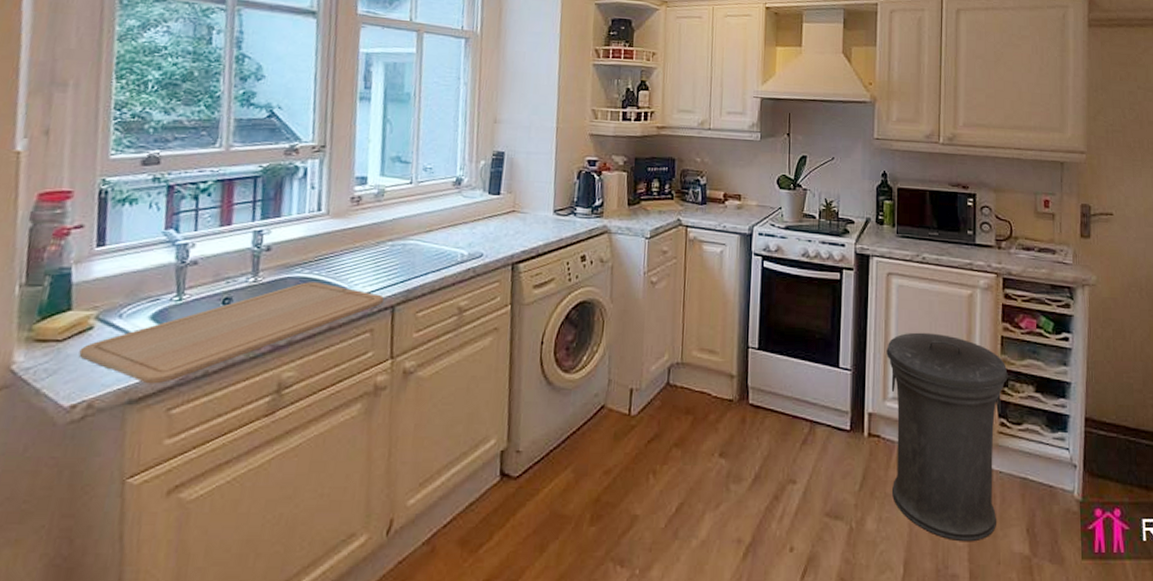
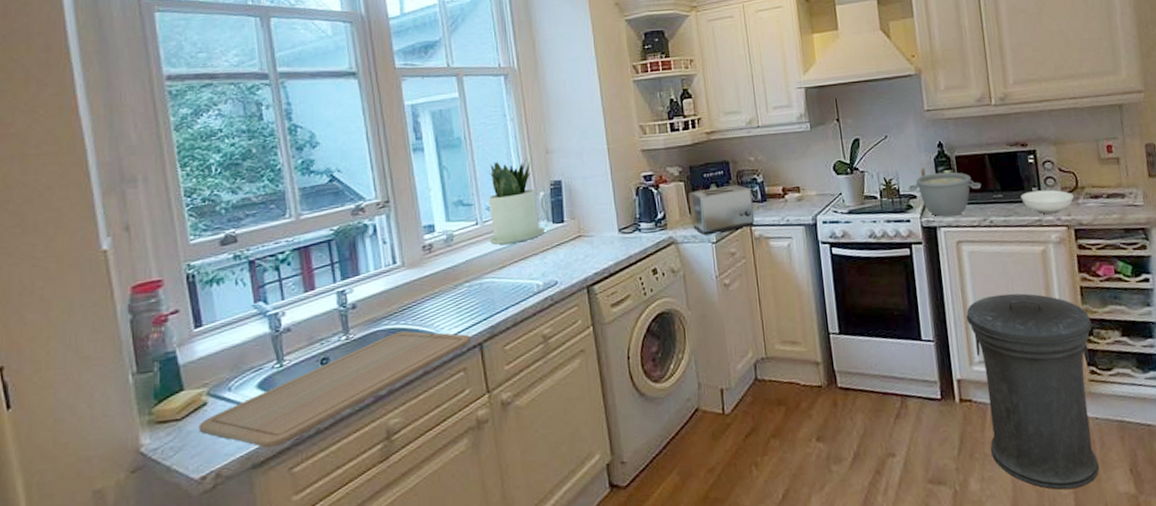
planter: none [420,123,481,209] -> present [488,157,546,245]
toaster: none [628,182,694,230] -> present [689,184,755,236]
cooking pot: none [847,194,919,248] -> present [908,167,982,218]
bowl: none [955,234,1007,260] -> present [1020,189,1075,215]

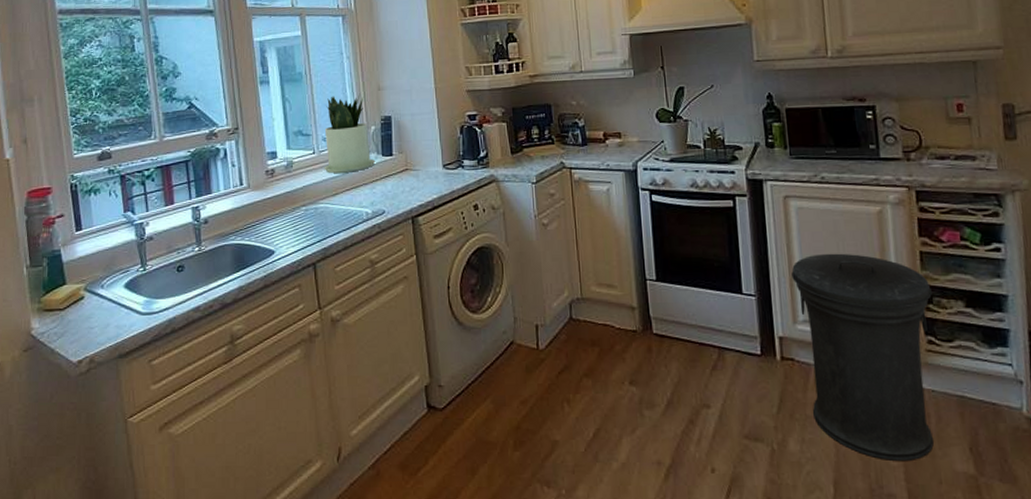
chopping board: present [199,331,472,448] -> none [77,247,307,341]
toaster: present [689,184,755,236] -> none [511,127,575,176]
cooking pot: present [908,167,982,218] -> none [734,119,813,171]
bowl: present [1020,189,1075,215] -> none [856,148,917,174]

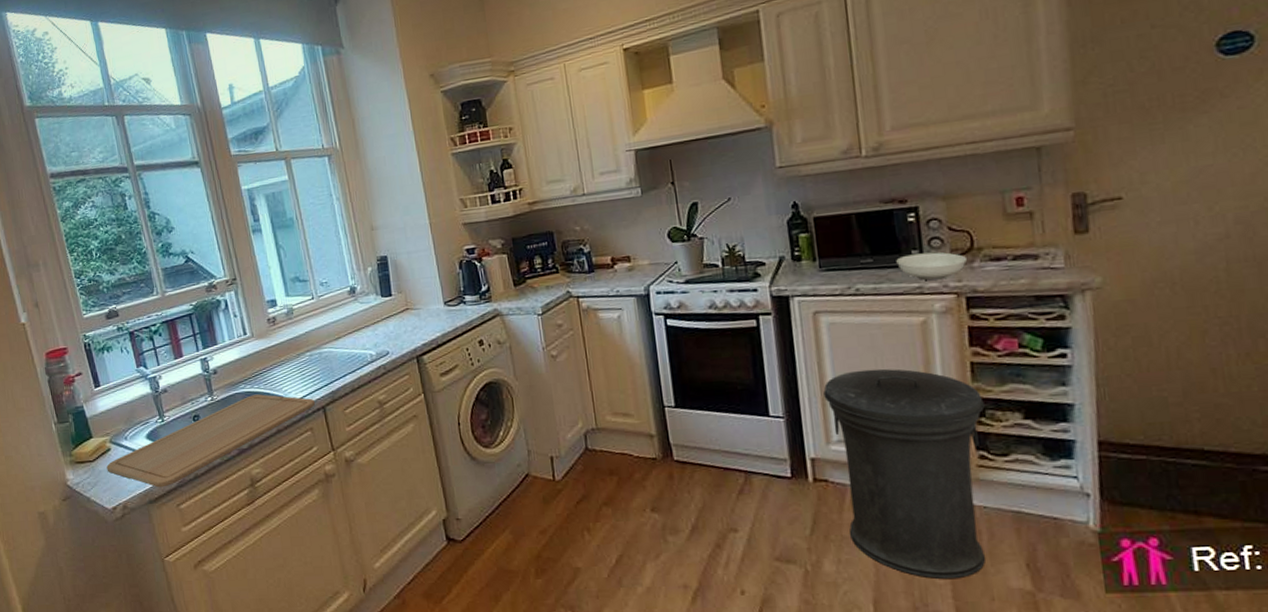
chopping board: none [77,247,307,341] -> present [106,394,316,488]
planter: present [324,93,376,173] -> none [320,234,376,318]
bowl: none [856,148,917,174] -> present [896,252,968,281]

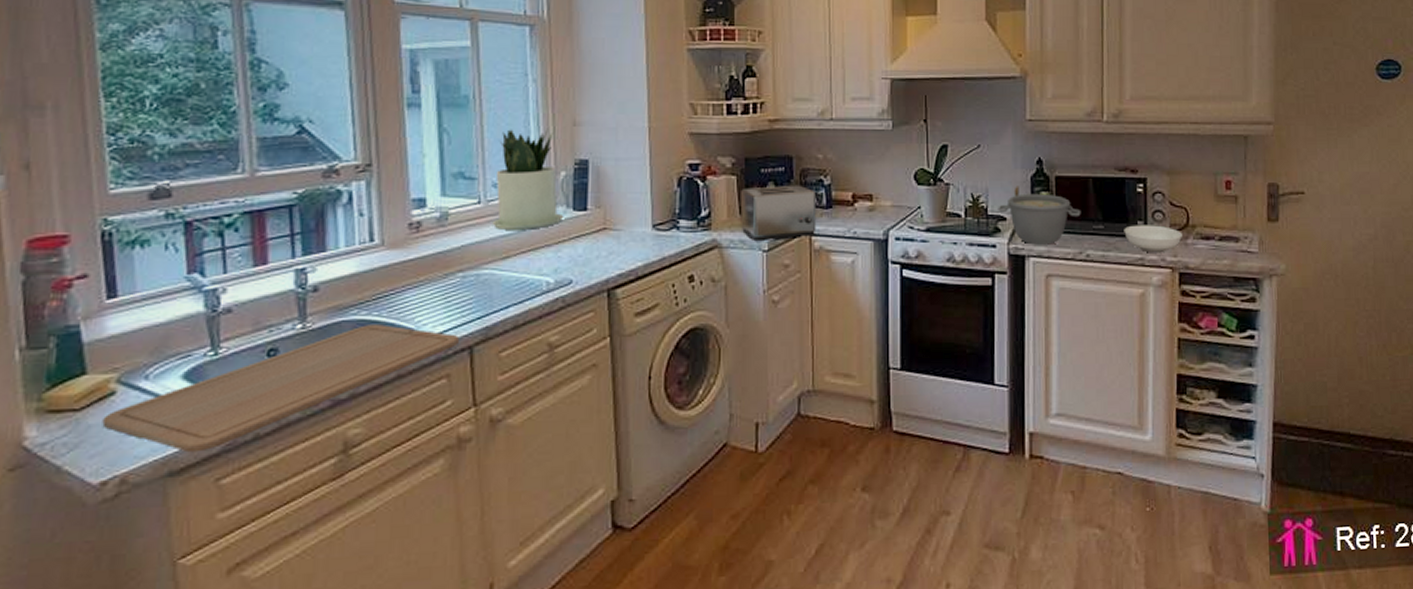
planter: none [320,234,376,318] -> present [492,128,564,230]
toaster: none [512,255,582,308] -> present [741,185,817,242]
cooking pot: none [755,231,846,286] -> present [998,186,1081,246]
trash can: present [823,368,985,580] -> none [1048,339,1186,565]

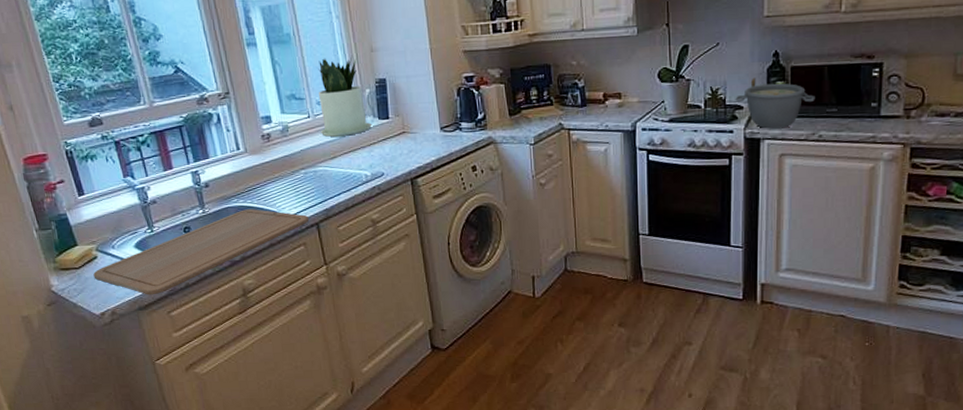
toaster: present [741,185,817,242] -> none [509,88,574,137]
bowl: present [1124,225,1183,253] -> none [857,105,918,132]

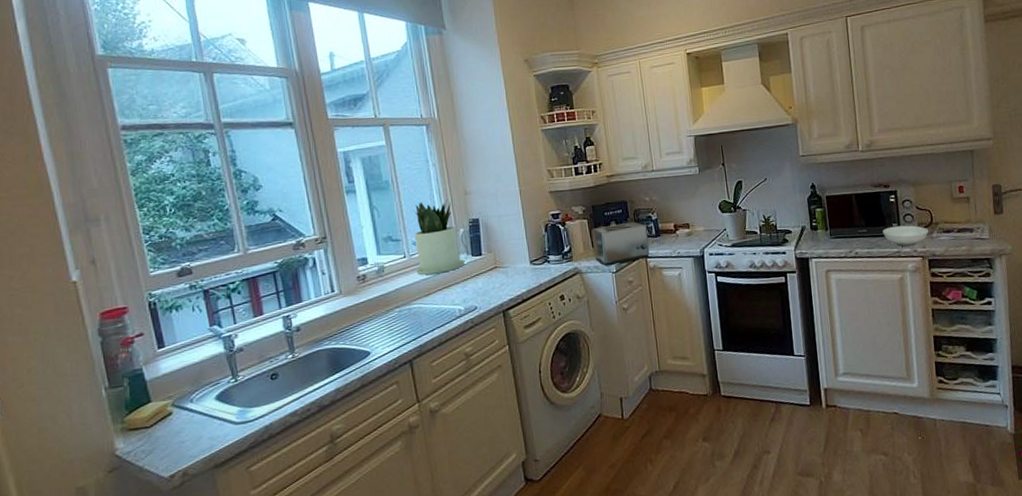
chopping board: present [93,209,310,295] -> none [166,350,403,451]
toaster: none [509,88,574,137] -> present [592,221,650,266]
cooking pot: present [735,77,815,130] -> none [784,206,849,250]
bowl: none [857,105,918,132] -> present [882,225,929,247]

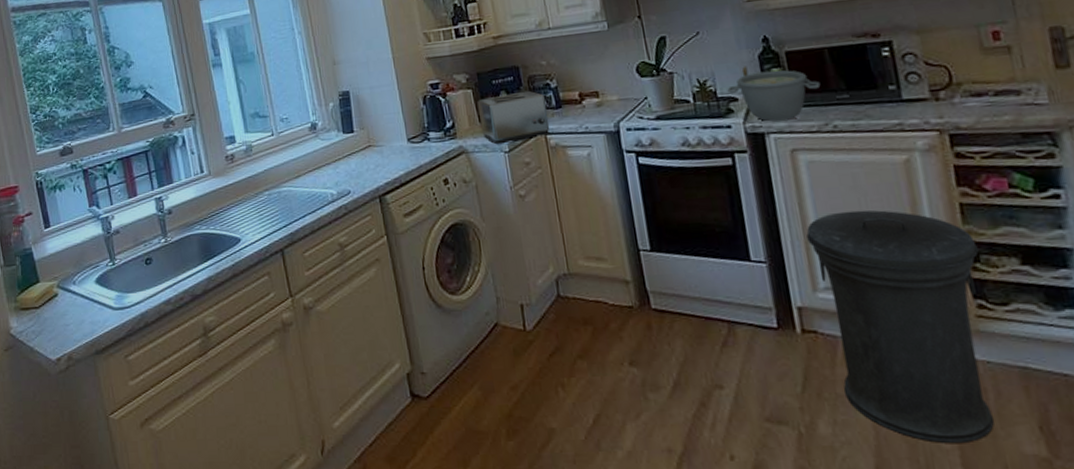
planter: present [415,198,466,275] -> none [281,69,337,155]
cooking pot: none [784,206,849,250] -> present [727,66,821,123]
trash can: none [833,315,943,480] -> present [806,210,994,444]
bowl: present [882,225,929,247] -> none [873,87,948,118]

